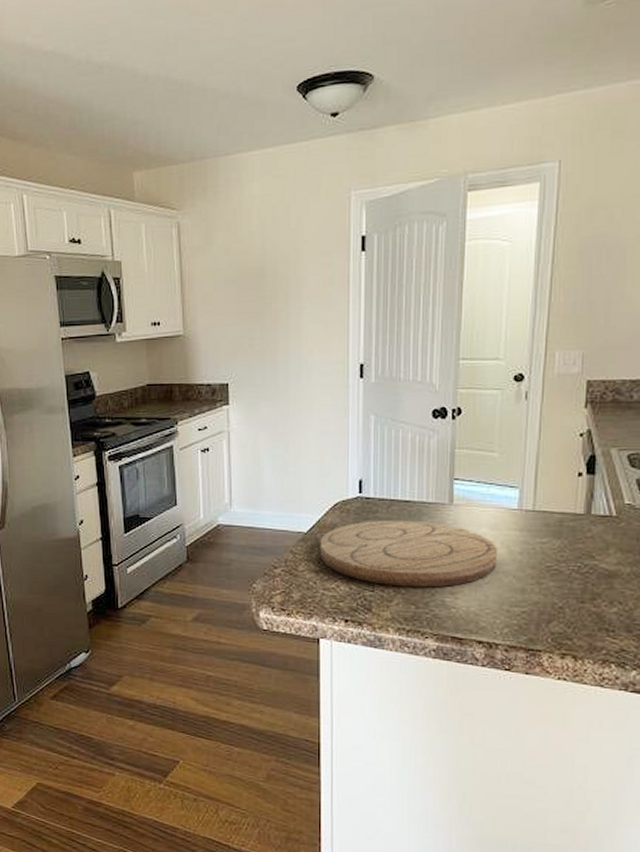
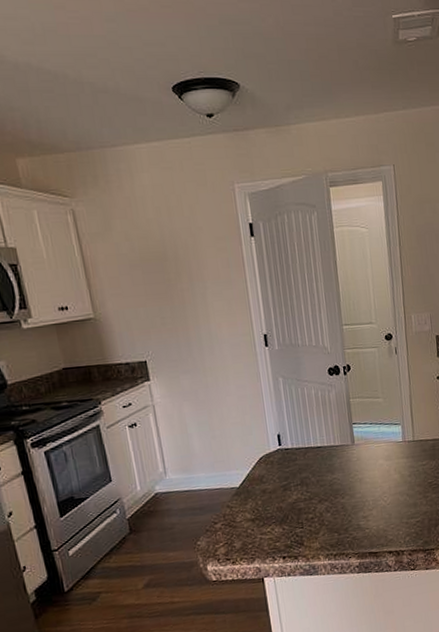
cutting board: present [320,520,497,588] -> none [251,461,394,521]

